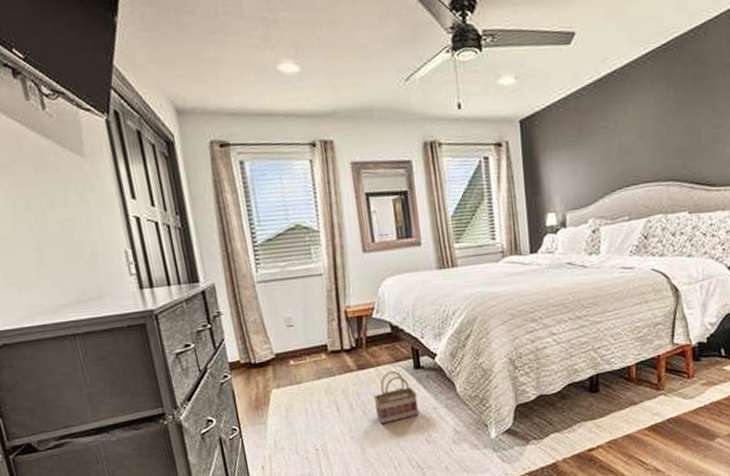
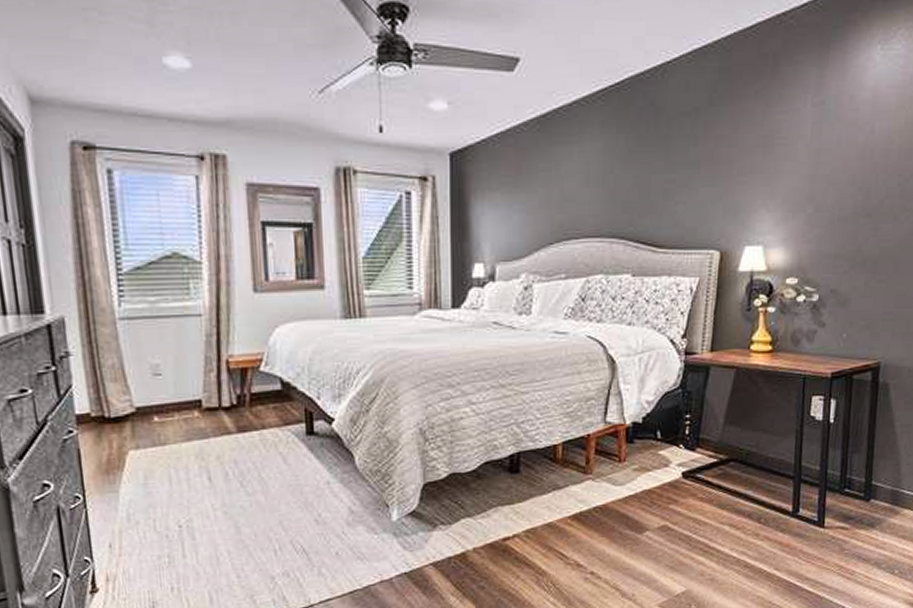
basket: present [373,370,419,425] -> none [254,435,309,500]

